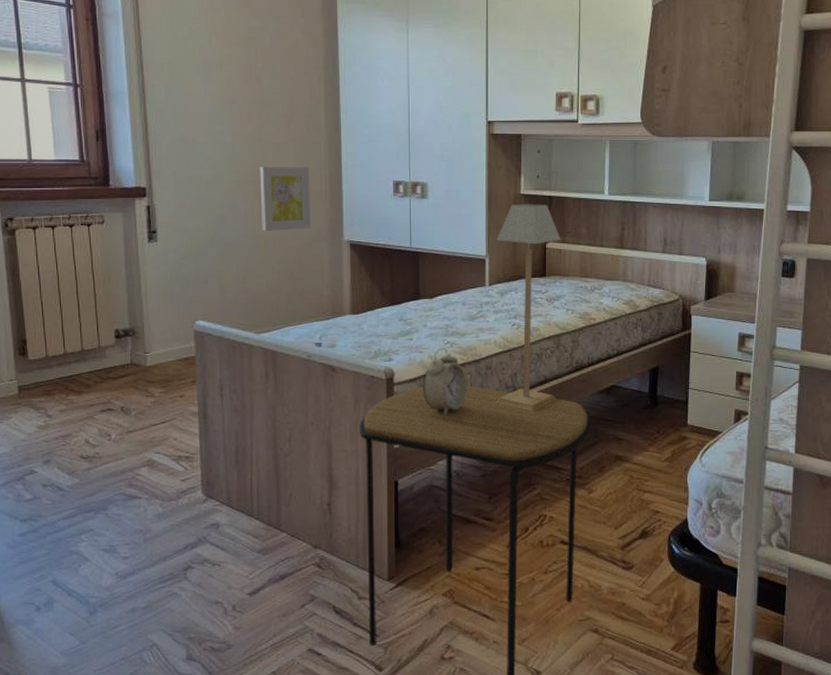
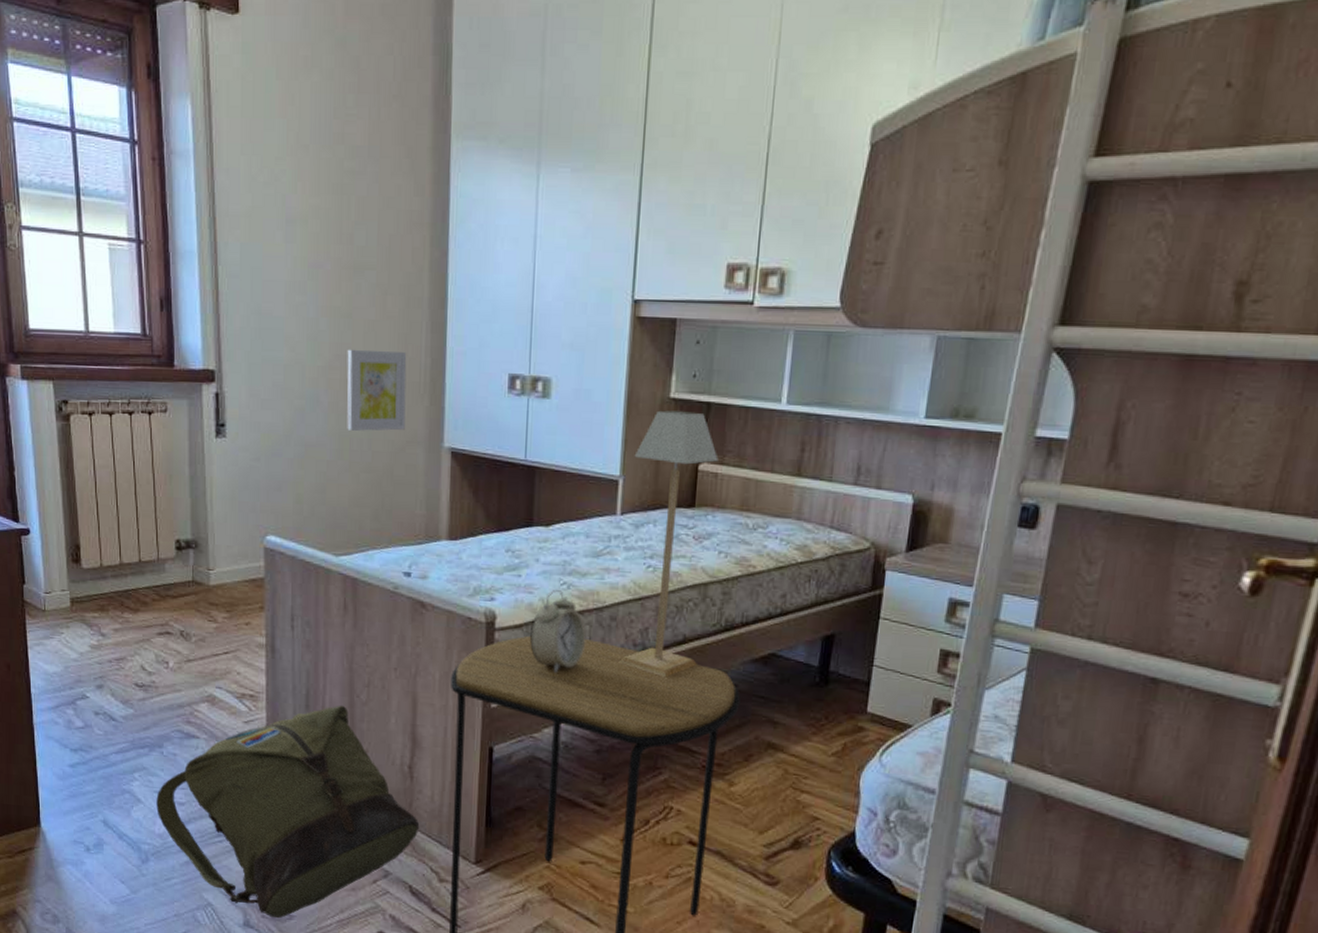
backpack: none [102,458,339,649] -> present [156,705,420,918]

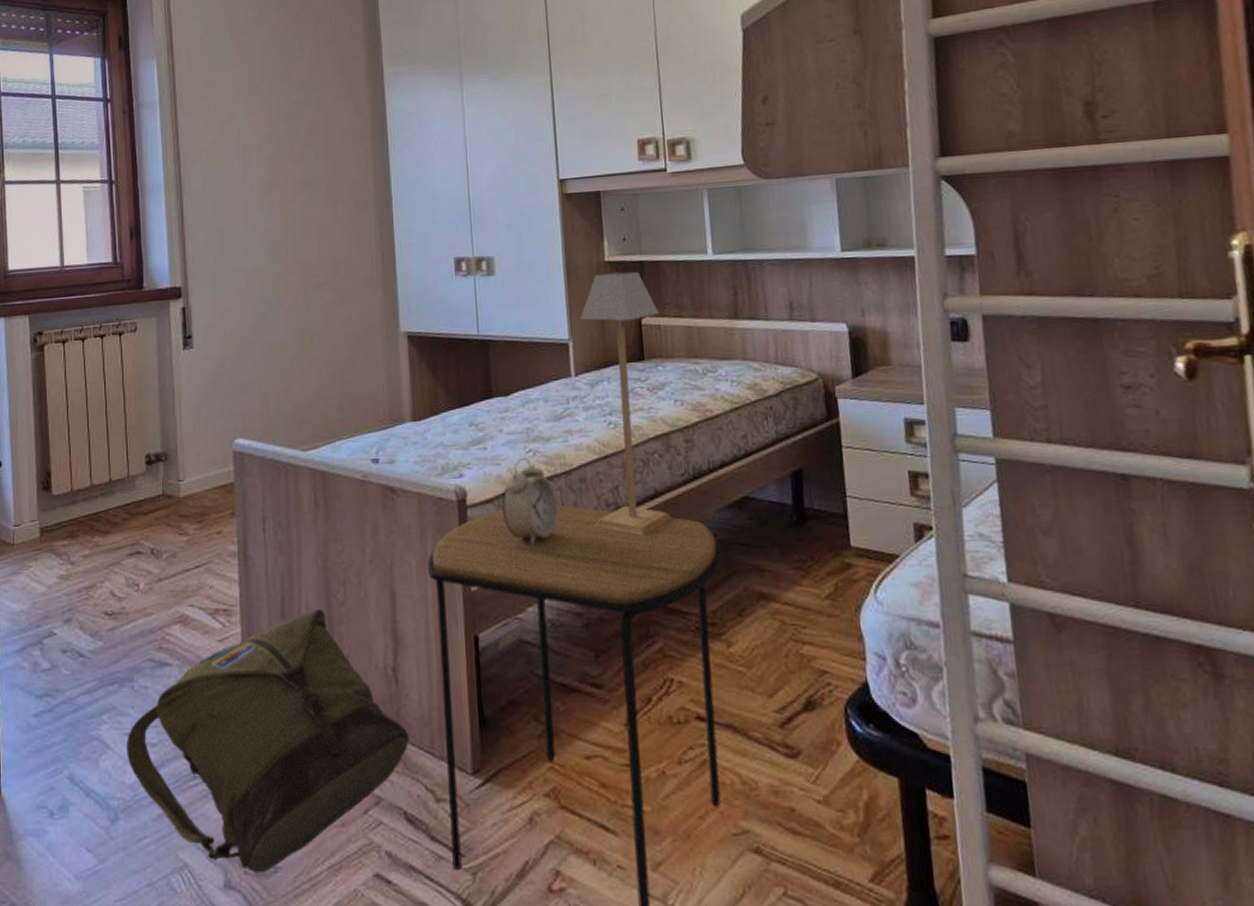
wall art: present [347,349,407,432] -> none [304,250,362,329]

